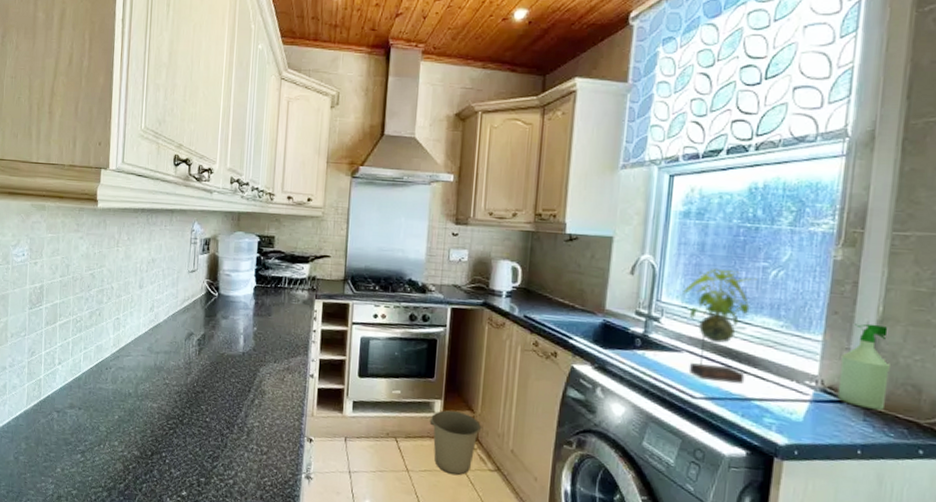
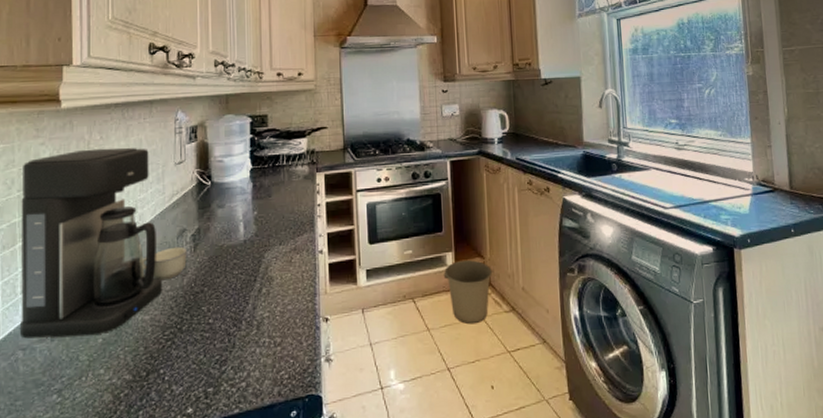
coffee maker: none [55,247,170,412] -> present [19,147,162,339]
cup: none [154,347,192,376] -> present [142,246,187,281]
plant: present [683,268,758,383] -> none [642,93,701,191]
spray bottle: present [837,323,892,411] -> none [766,123,803,194]

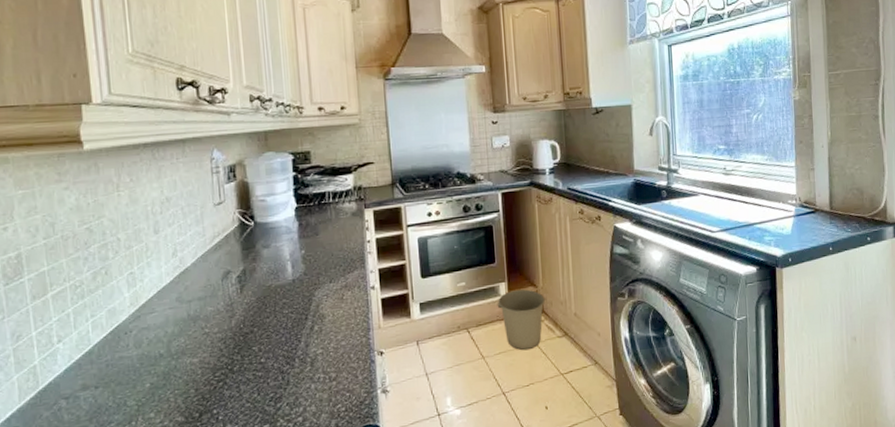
coffee maker: present [19,147,162,339] -> none [46,189,210,388]
cup: present [142,246,187,281] -> none [186,288,234,323]

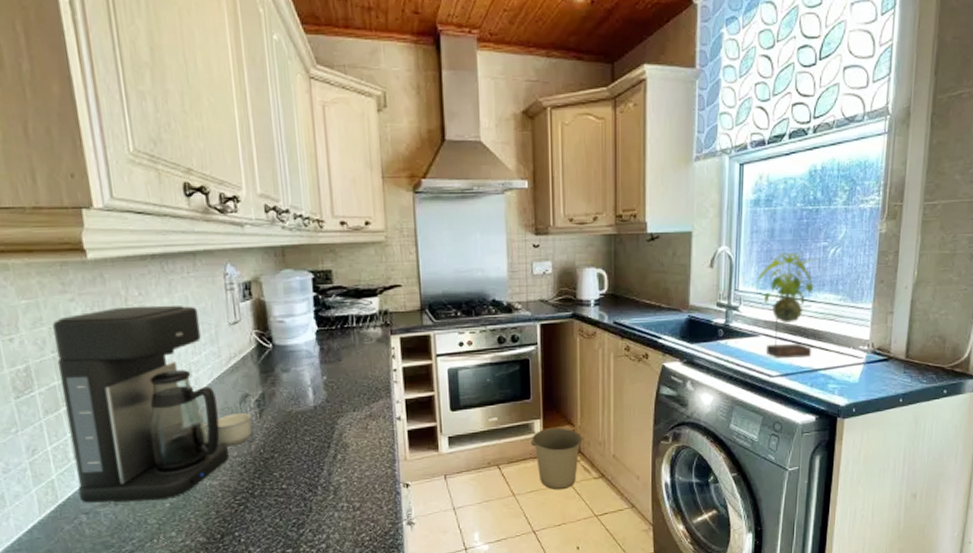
coffee maker: none [46,189,210,388] -> present [53,305,229,503]
cup: none [186,288,234,323] -> present [203,412,253,447]
plant: none [692,119,747,215] -> present [757,252,819,358]

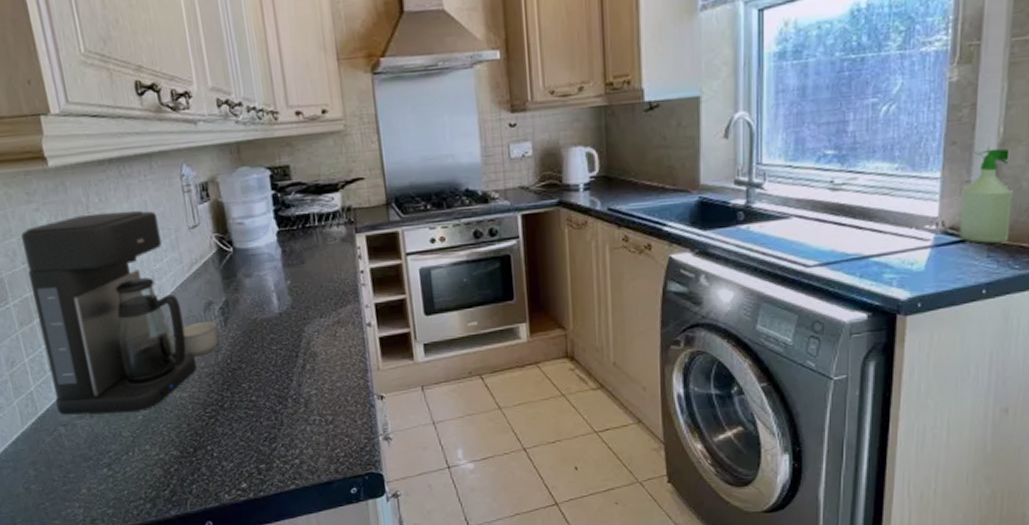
bucket: present [530,428,583,490] -> none [516,332,577,403]
plant: present [757,252,819,358] -> none [785,112,867,244]
spray bottle: none [884,287,924,363] -> present [959,148,1015,245]

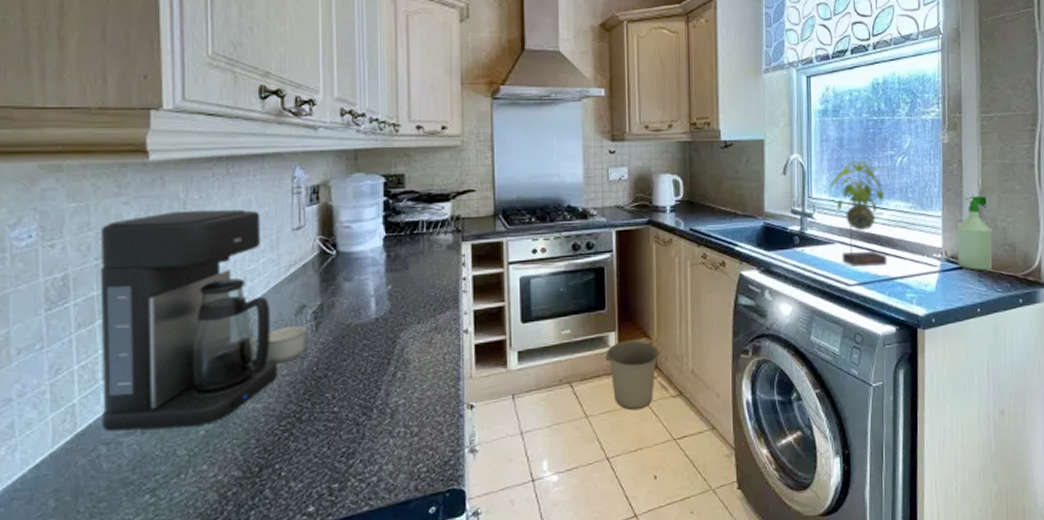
bucket: none [516,332,577,403] -> present [605,341,660,410]
plant: none [785,112,867,244] -> present [829,160,888,266]

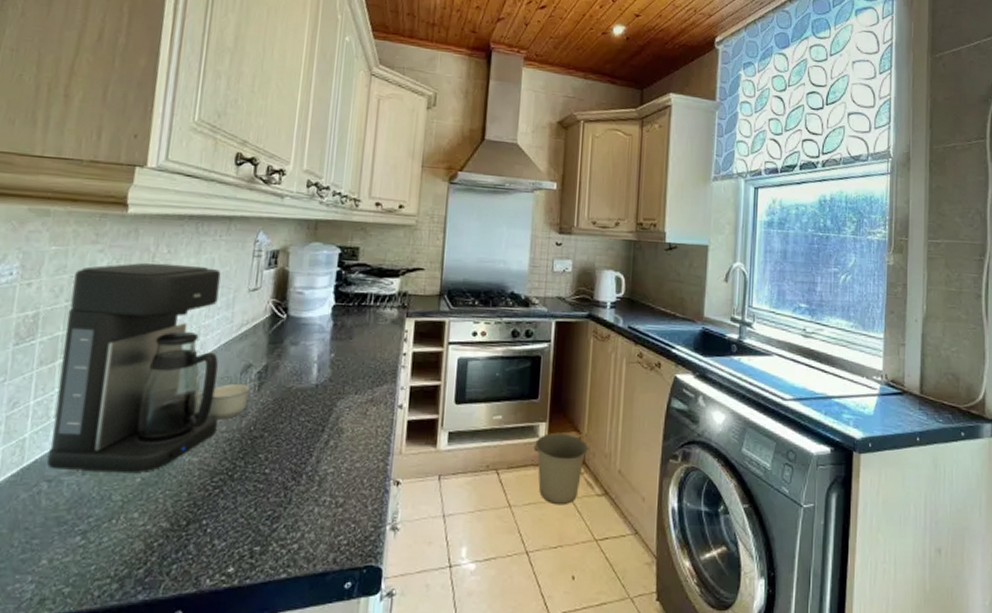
plant: present [829,160,888,266] -> none [770,274,831,383]
spray bottle: present [957,196,993,272] -> none [898,321,936,400]

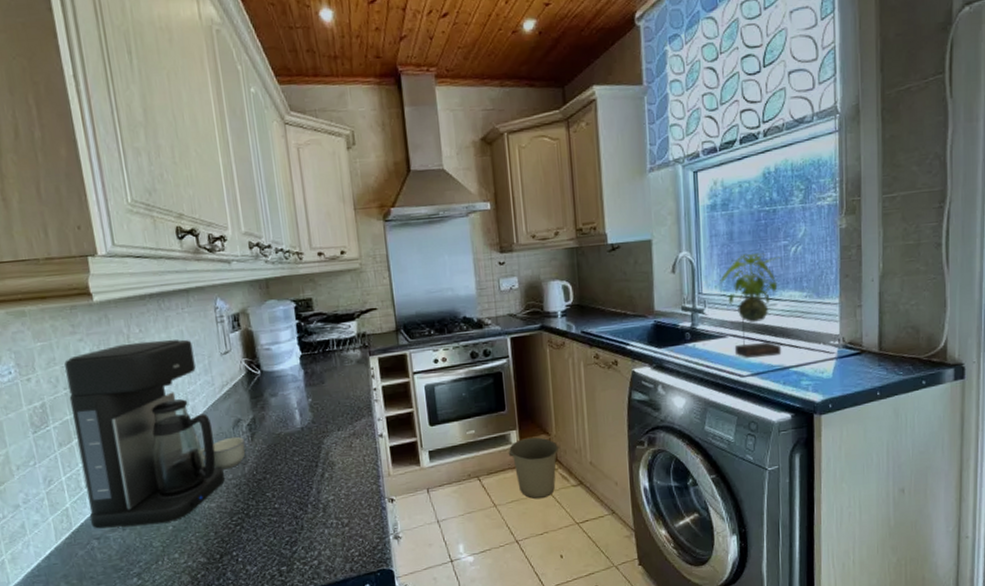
plant: none [770,274,831,383] -> present [720,252,782,358]

